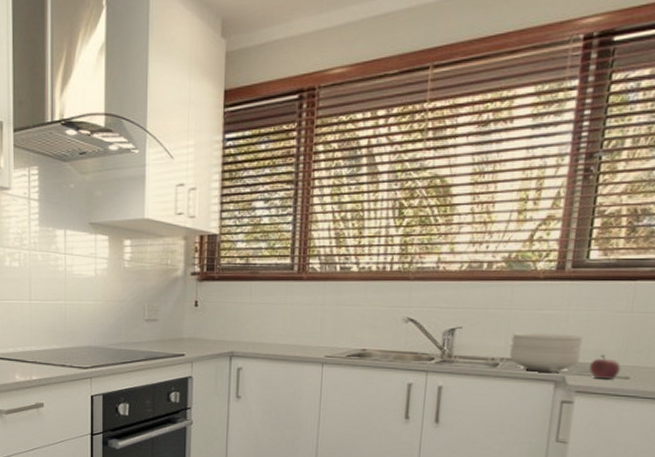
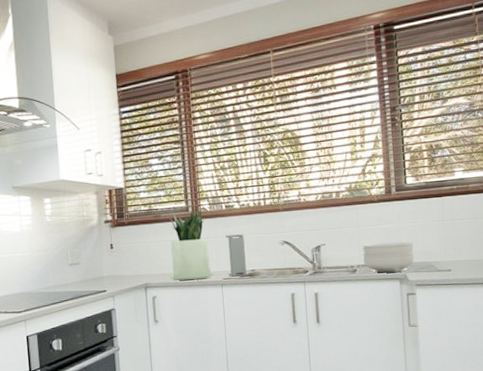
planter: none [259,269,316,354] -> present [169,210,215,281]
soap dispenser: none [333,304,358,356] -> present [226,234,247,277]
fruit: present [589,355,621,379] -> none [422,254,444,274]

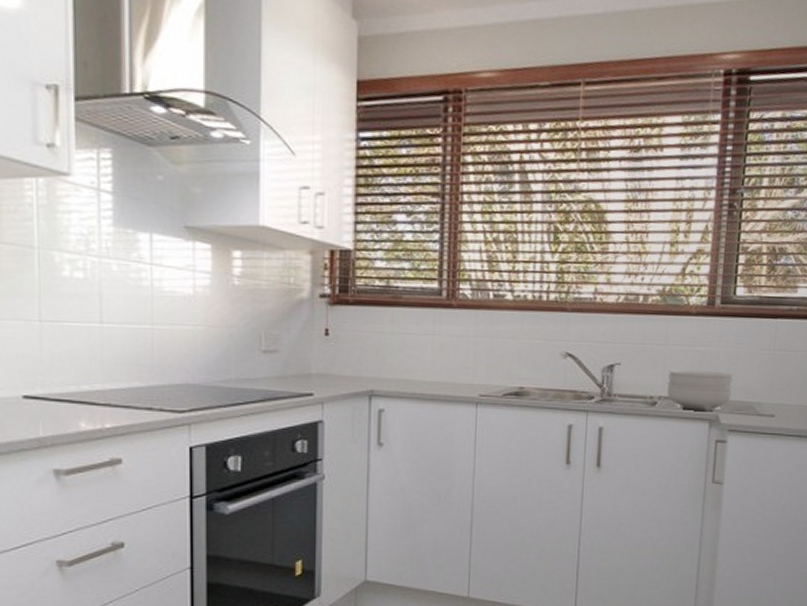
planter: present [169,210,215,281] -> none [404,294,469,393]
soap dispenser: present [226,234,247,277] -> none [487,336,514,394]

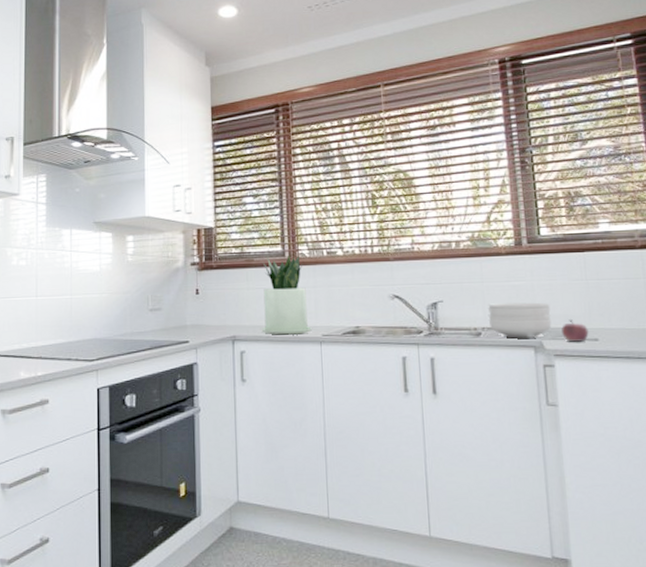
planter: none [404,294,469,393] -> present [260,255,313,335]
fruit: none [740,393,767,417] -> present [561,319,589,342]

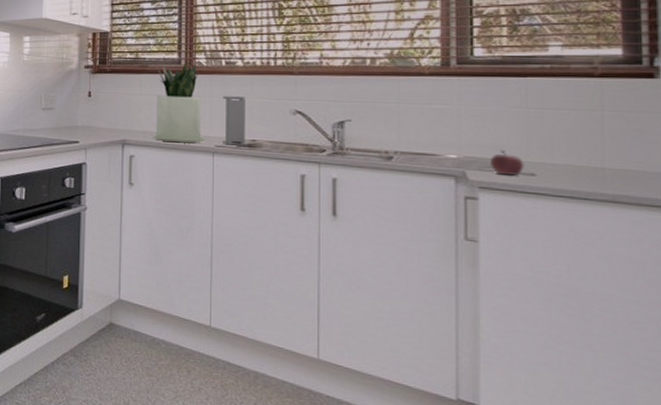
soap dispenser: none [326,285,350,334] -> present [223,96,245,146]
bowl: present [487,302,552,339] -> none [402,126,479,167]

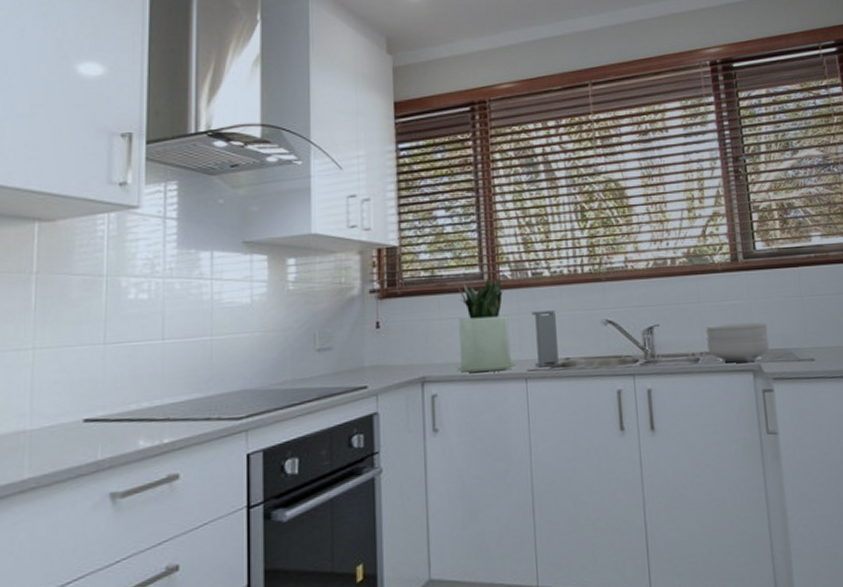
bowl: none [402,126,479,167] -> present [705,322,770,363]
fruit: present [491,150,524,176] -> none [779,339,806,364]

